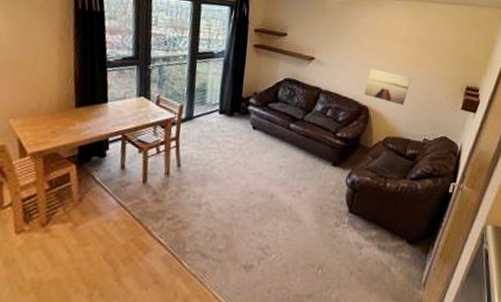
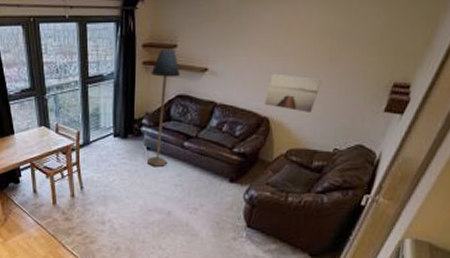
floor lamp: none [252,35,290,147] -> present [148,48,181,166]

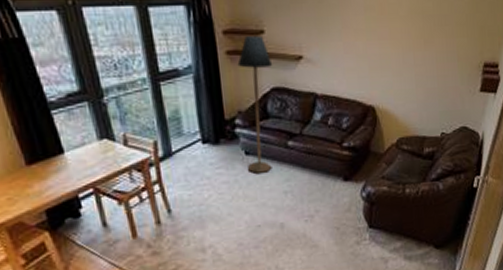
wall art: present [264,73,321,113] -> none [367,58,420,98]

